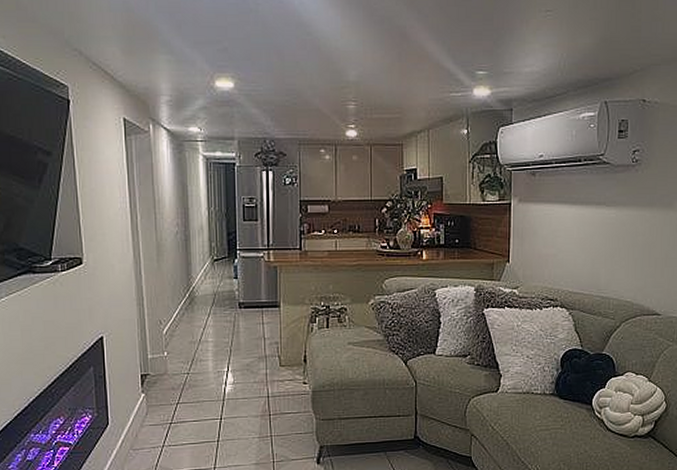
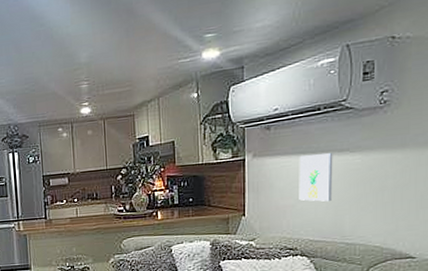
wall art: none [560,205,592,253] -> present [299,153,333,202]

